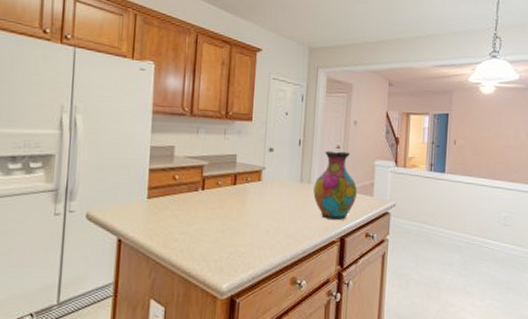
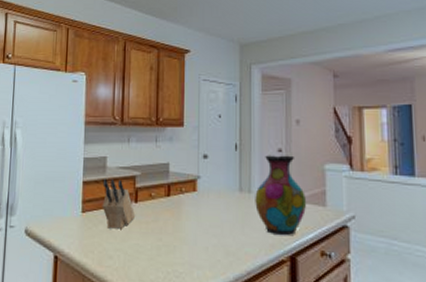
knife block: none [168,167,202,214] -> present [102,179,136,229]

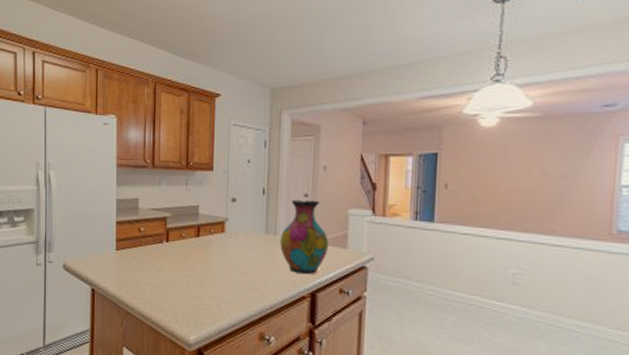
knife block: present [102,179,136,229] -> none [135,220,167,266]

